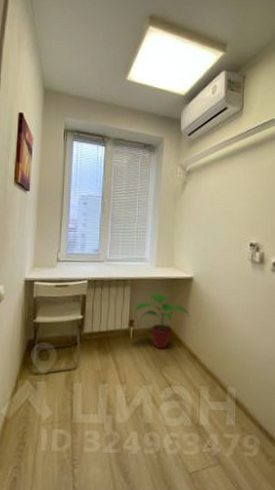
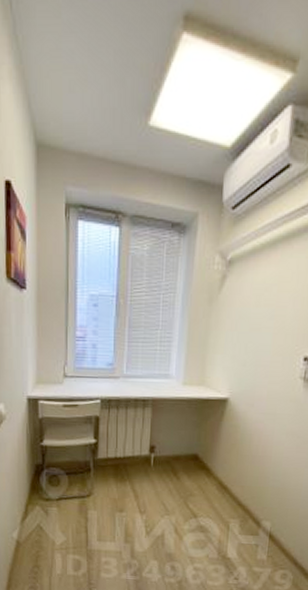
potted plant: present [134,293,190,349] -> none [155,416,223,479]

